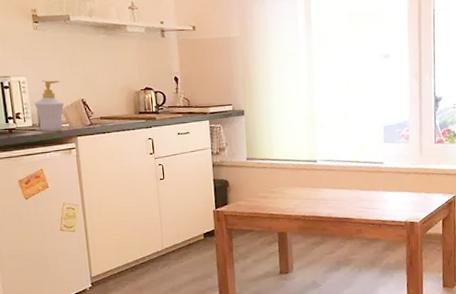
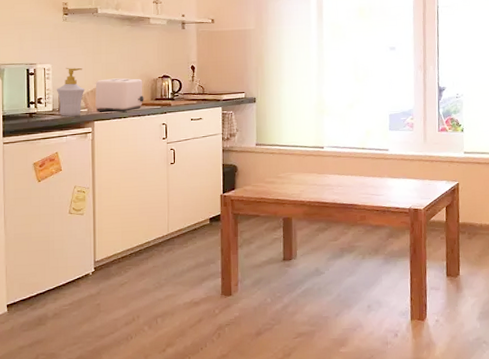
toaster: none [74,90,128,128] -> present [95,78,144,113]

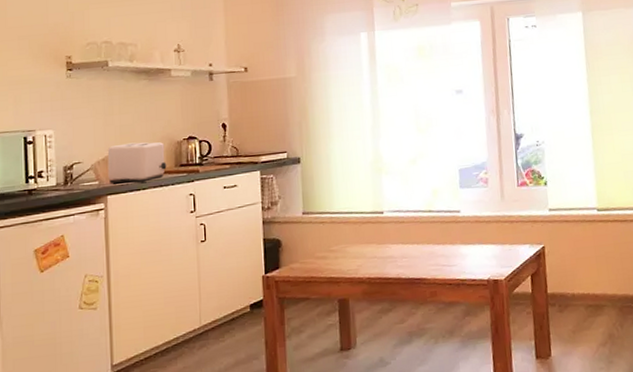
soap bottle: present [56,67,85,117] -> none [60,132,96,193]

